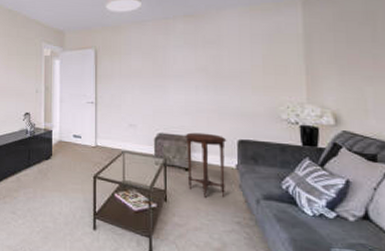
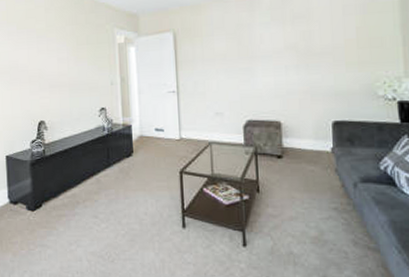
side table: present [185,132,227,197] -> none [276,116,321,185]

